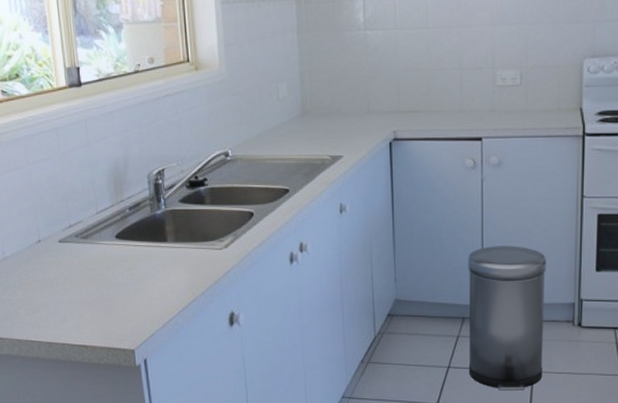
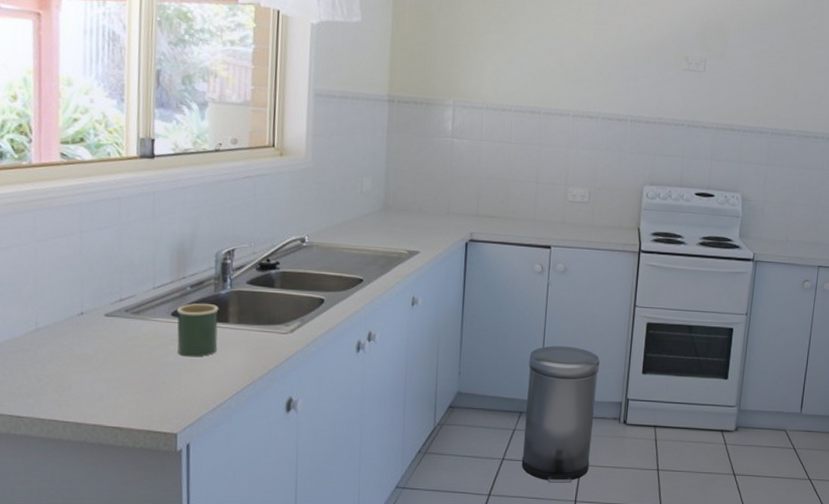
mug: none [119,224,160,277] -> present [176,303,219,357]

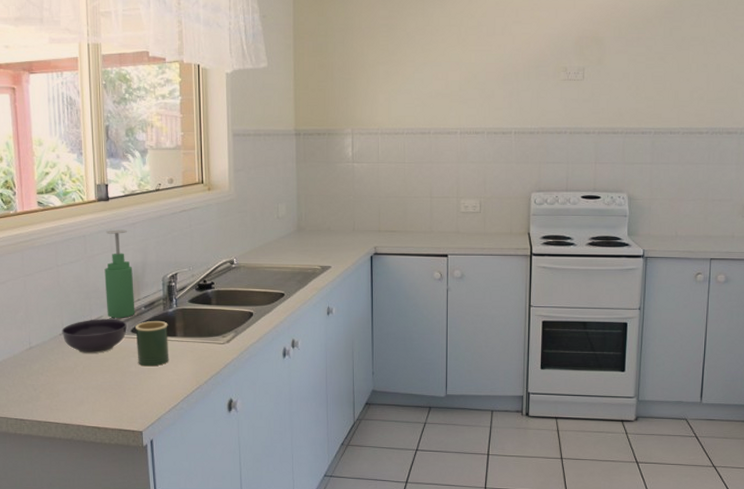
bowl: none [80,298,167,340] -> present [62,319,127,354]
soap dispenser: none [141,193,179,298] -> present [104,230,135,318]
pedal bin: present [521,346,600,483] -> none [433,346,500,471]

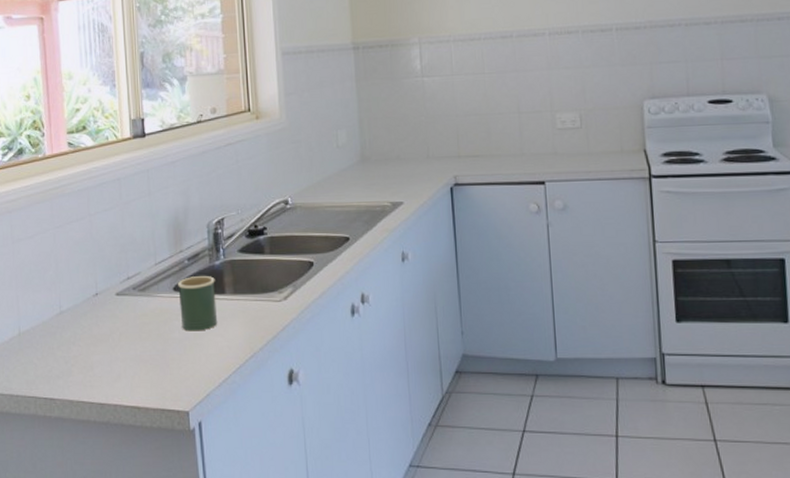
bowl: present [62,319,127,354] -> none [95,275,168,318]
soap dispenser: present [104,230,135,318] -> none [142,170,178,274]

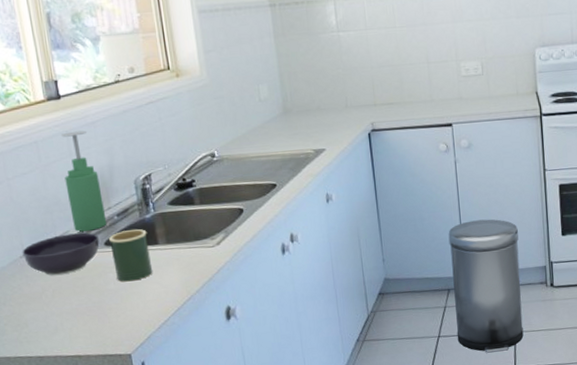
bowl: none [95,275,168,318] -> present [22,232,100,276]
soap dispenser: none [142,170,178,274] -> present [61,130,107,232]
pedal bin: none [537,295,628,459] -> present [448,219,524,353]

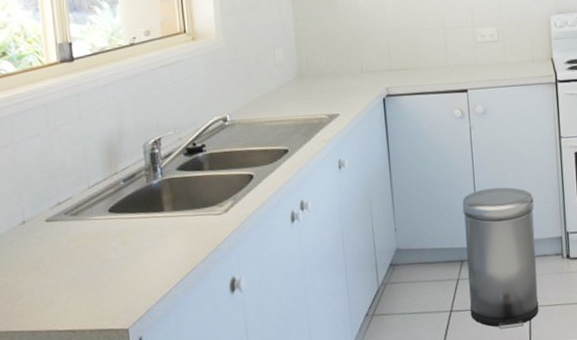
bowl: present [22,232,100,276] -> none [22,198,103,244]
soap dispenser: present [61,130,107,232] -> none [72,93,113,198]
mug: present [108,228,153,282] -> none [112,195,157,251]

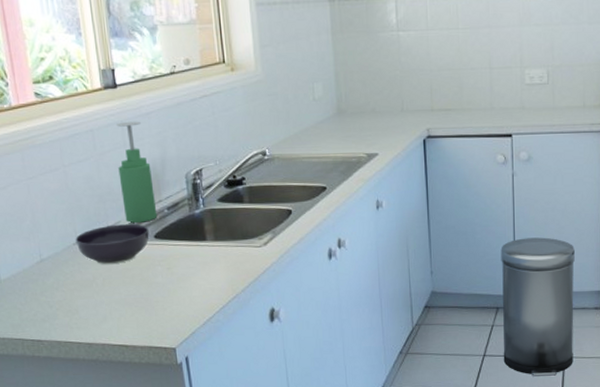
bowl: none [22,198,103,244] -> present [75,224,149,265]
soap dispenser: none [72,93,113,198] -> present [117,121,158,223]

